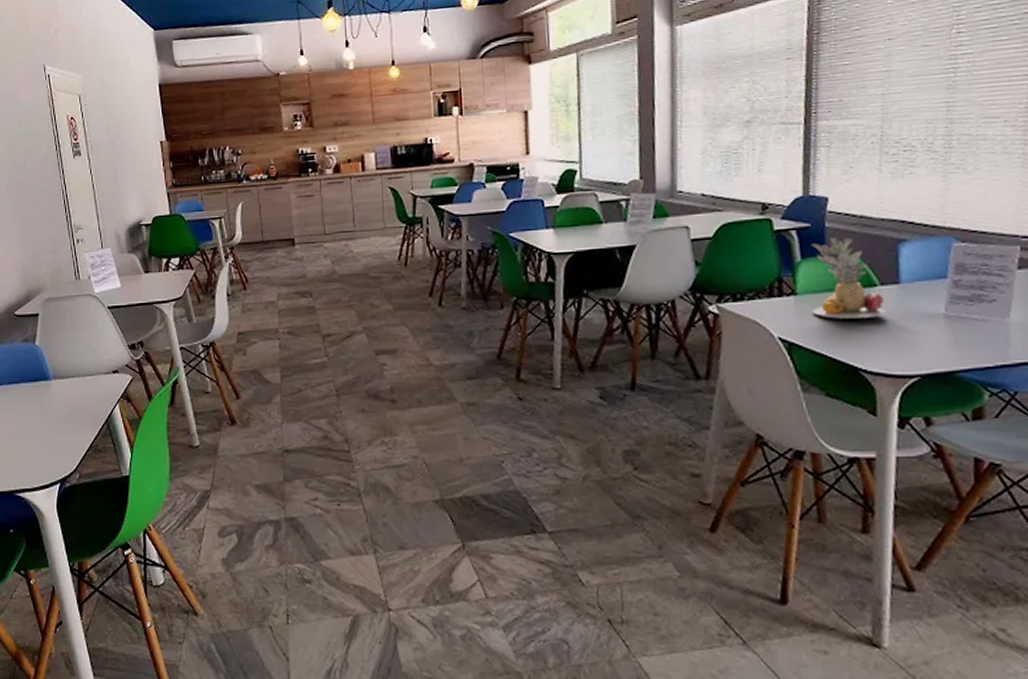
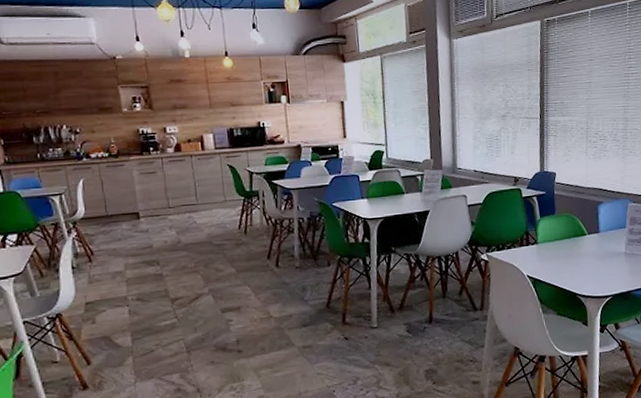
succulent plant: present [810,237,887,319] -> none [546,201,592,260]

